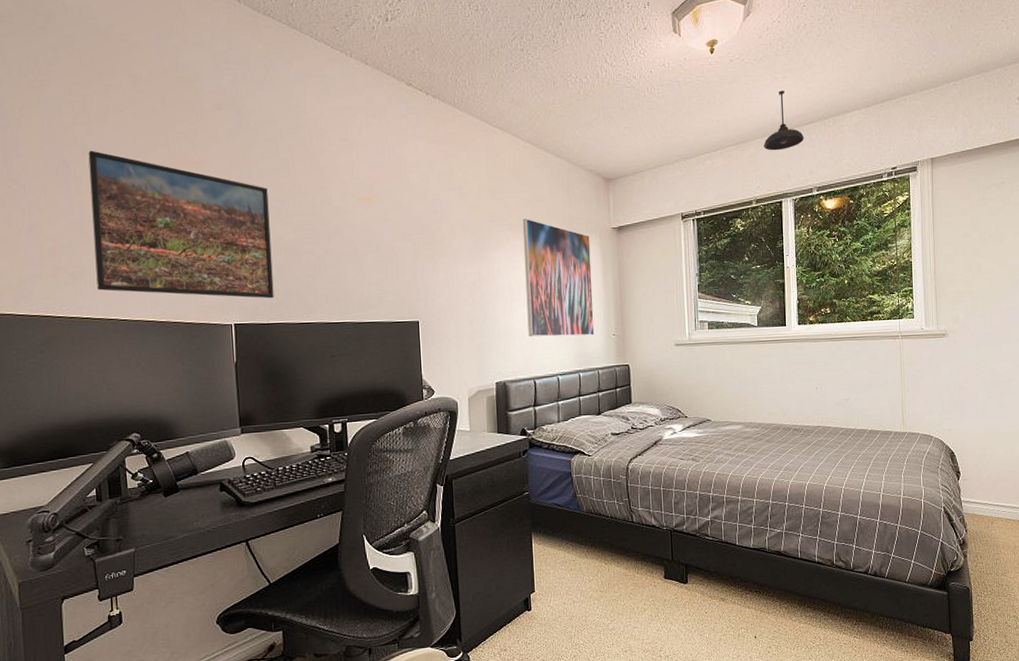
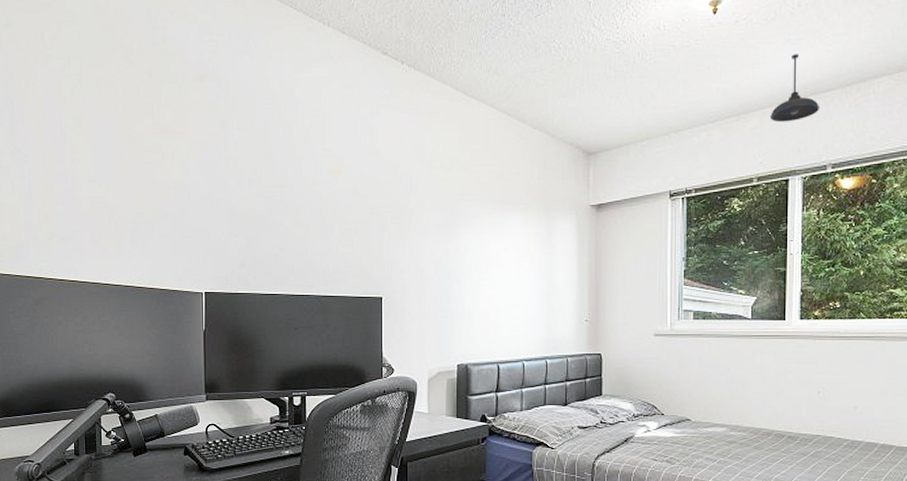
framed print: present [88,150,274,299] -> none [82,121,243,269]
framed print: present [522,218,595,337] -> none [494,193,566,320]

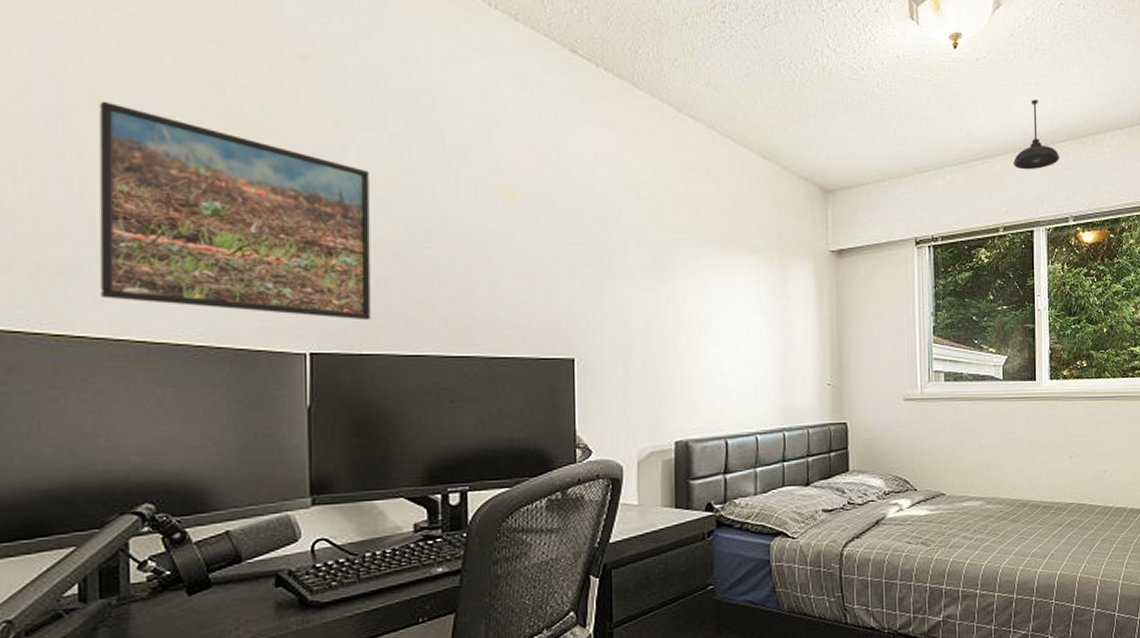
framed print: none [82,121,243,269] -> present [99,101,371,321]

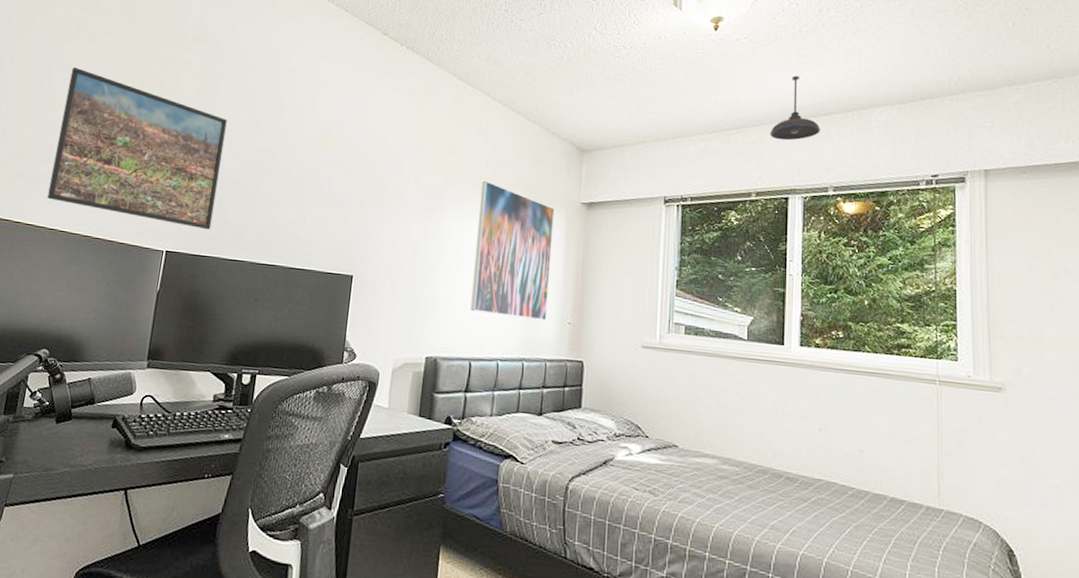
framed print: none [716,232,805,385] -> present [470,180,555,321]

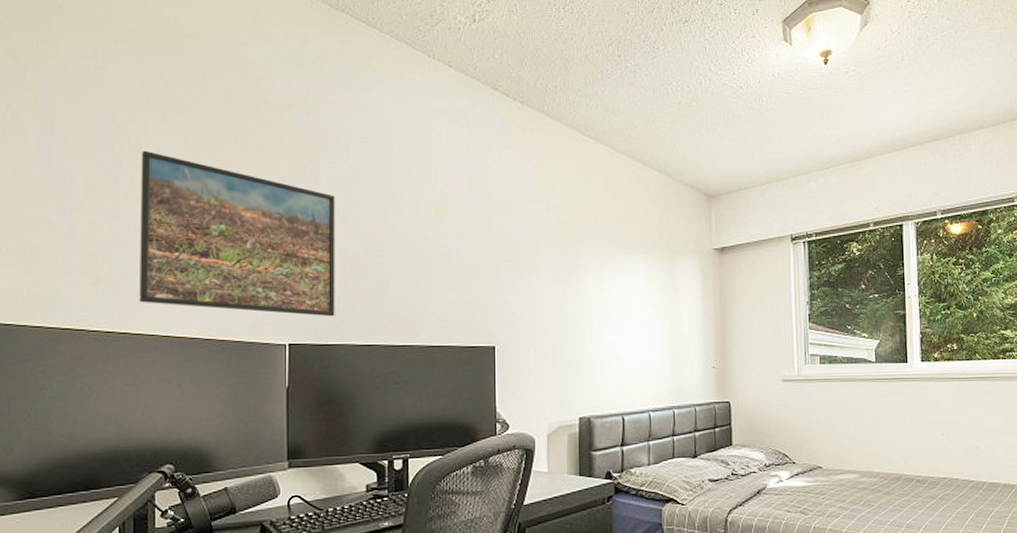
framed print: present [470,180,555,321] -> none [614,235,692,368]
pendant light: present [770,76,820,141] -> none [882,105,926,170]

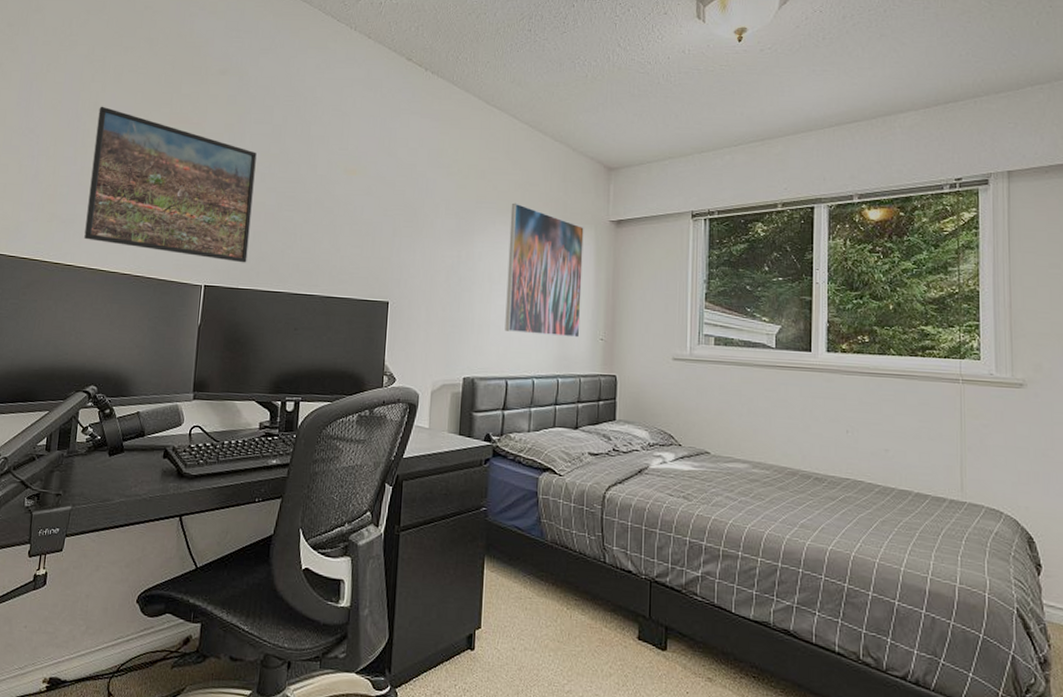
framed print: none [614,235,692,368] -> present [505,203,584,338]

